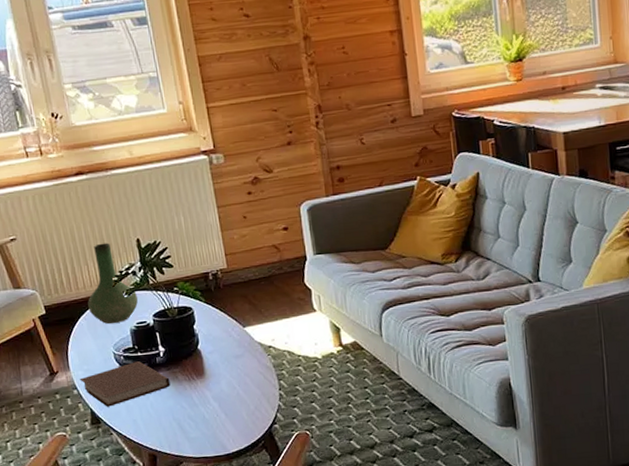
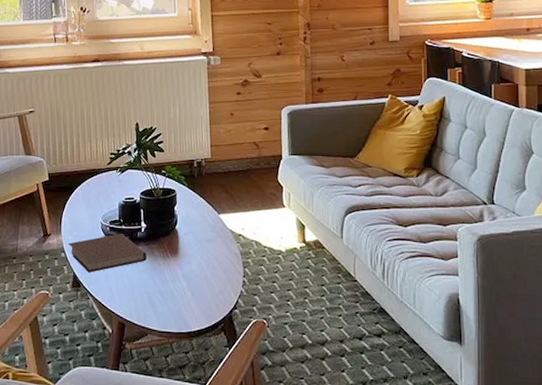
vase: present [88,243,139,324] -> none [86,123,130,197]

